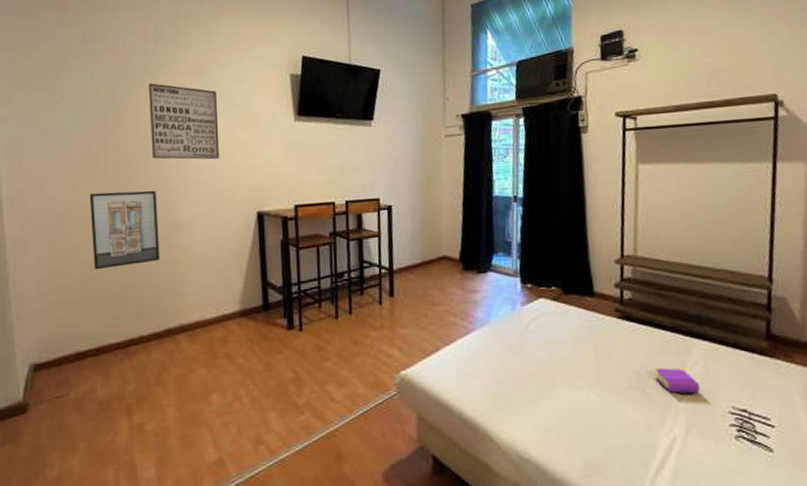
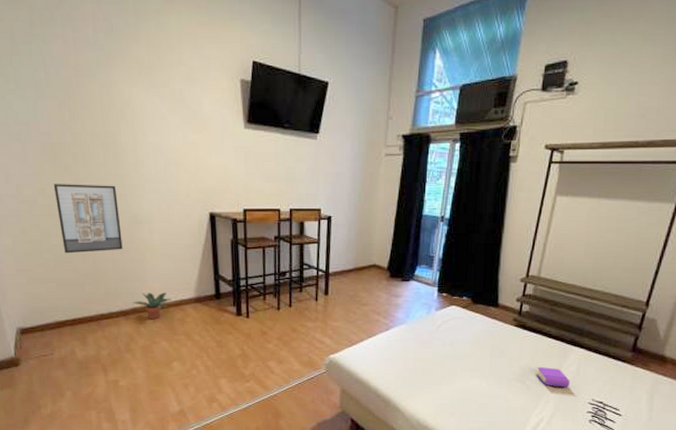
wall art: present [148,83,220,160] -> none [100,78,174,160]
potted plant: none [168,307,212,342] -> present [133,292,171,320]

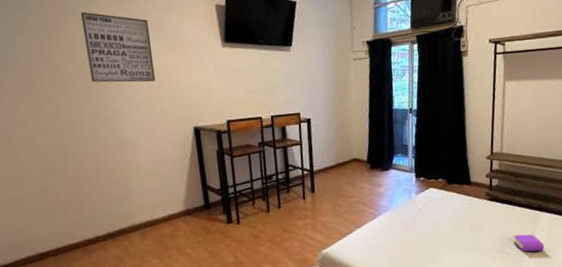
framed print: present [53,184,123,254] -> none [33,110,108,183]
wall art: none [100,78,174,160] -> present [80,12,156,83]
potted plant: present [133,292,171,320] -> none [120,209,160,239]

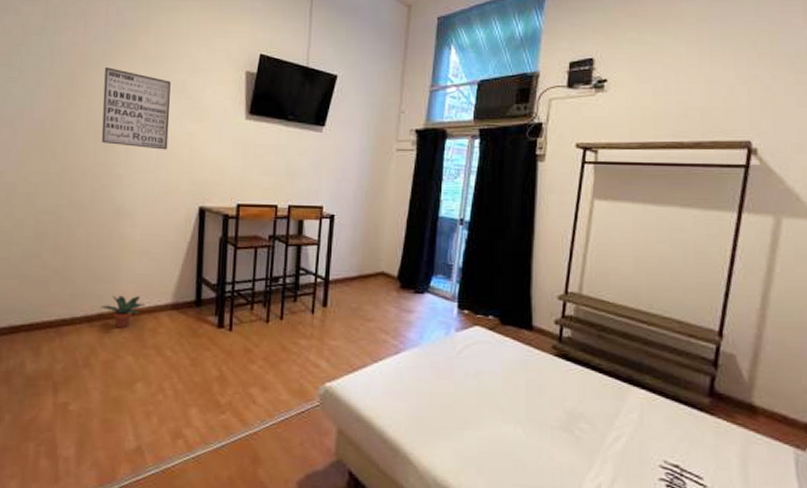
potted plant: none [120,209,160,239] -> present [101,295,145,328]
book: present [512,234,544,253] -> none [584,410,632,444]

